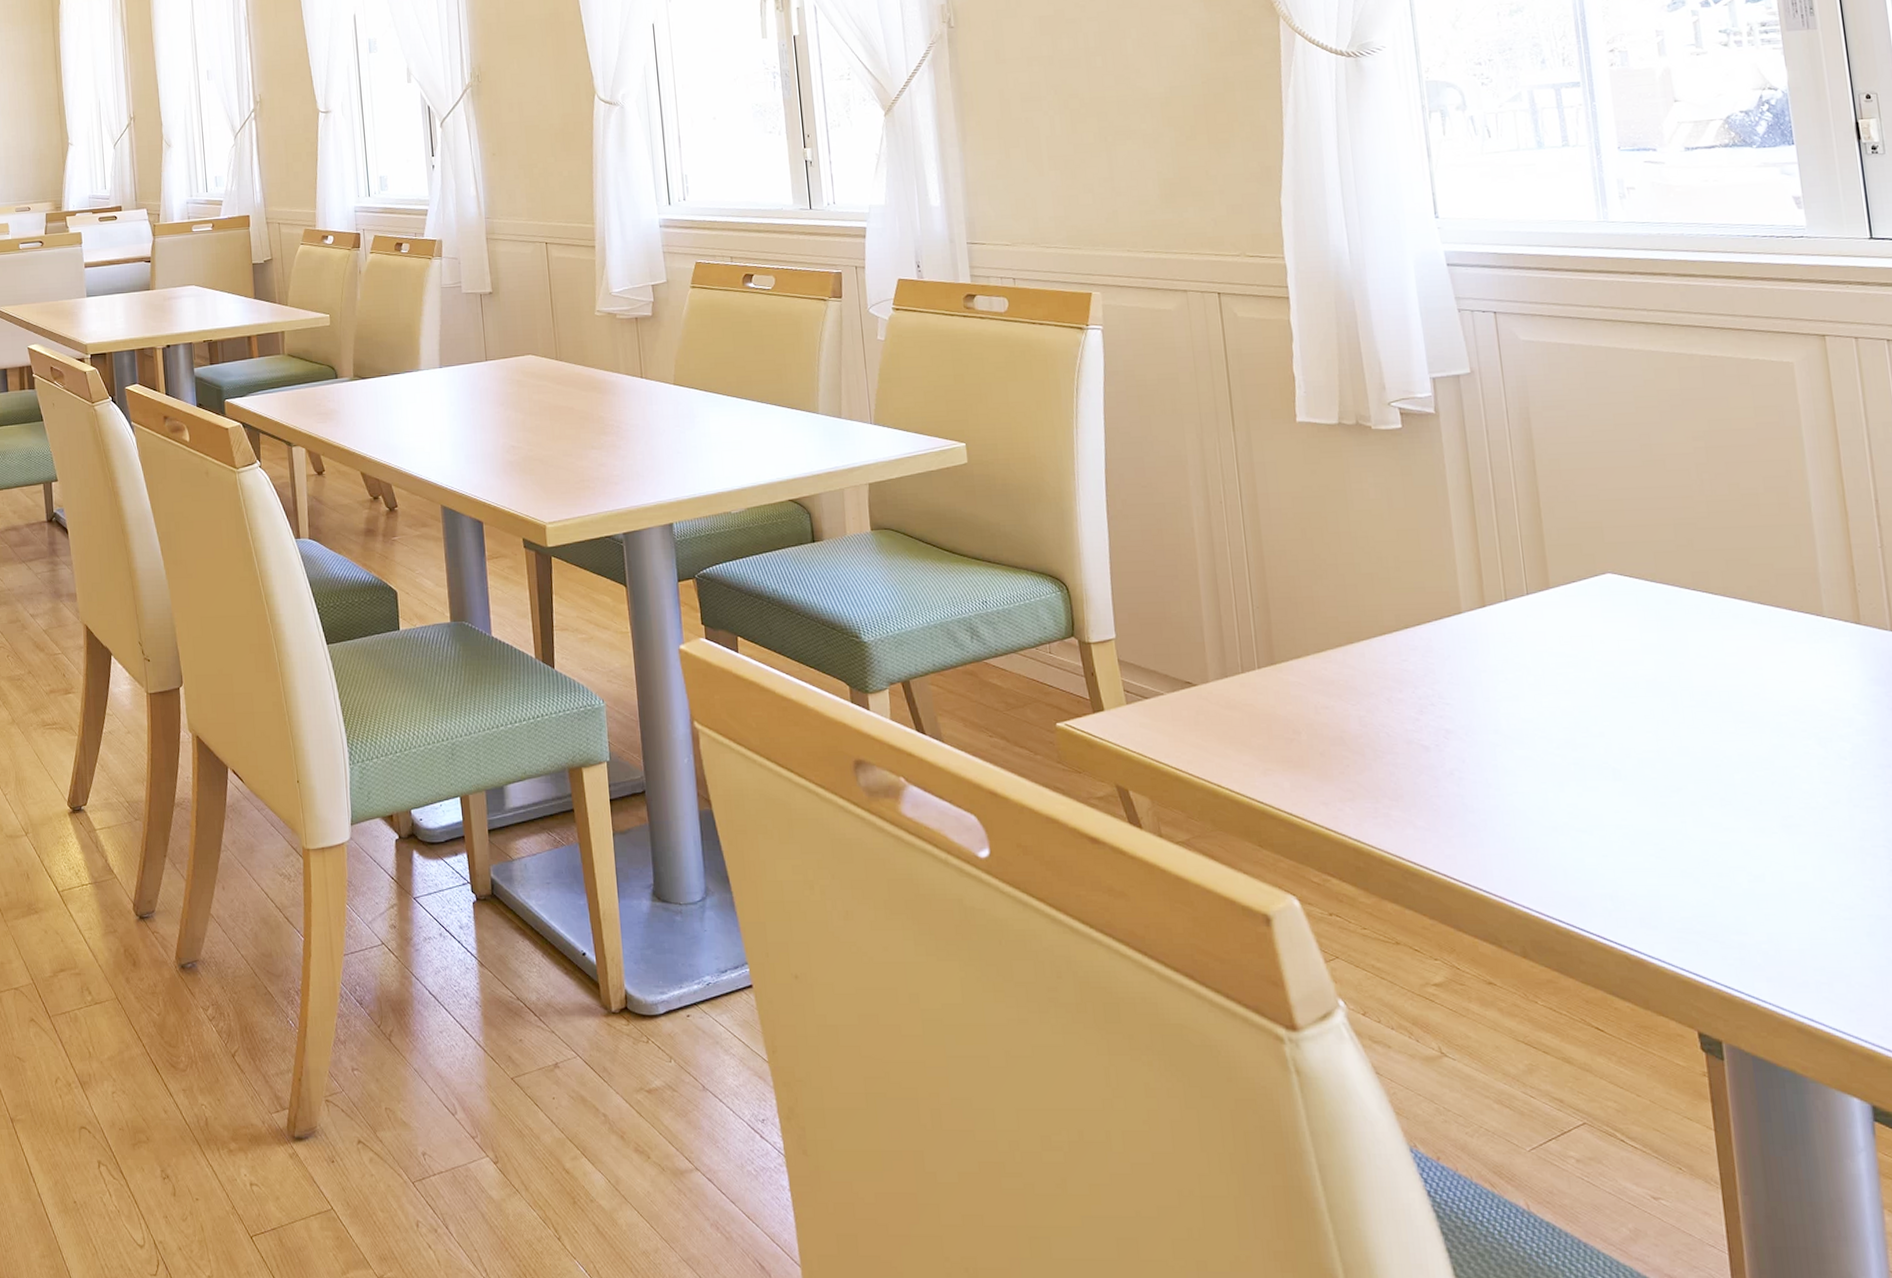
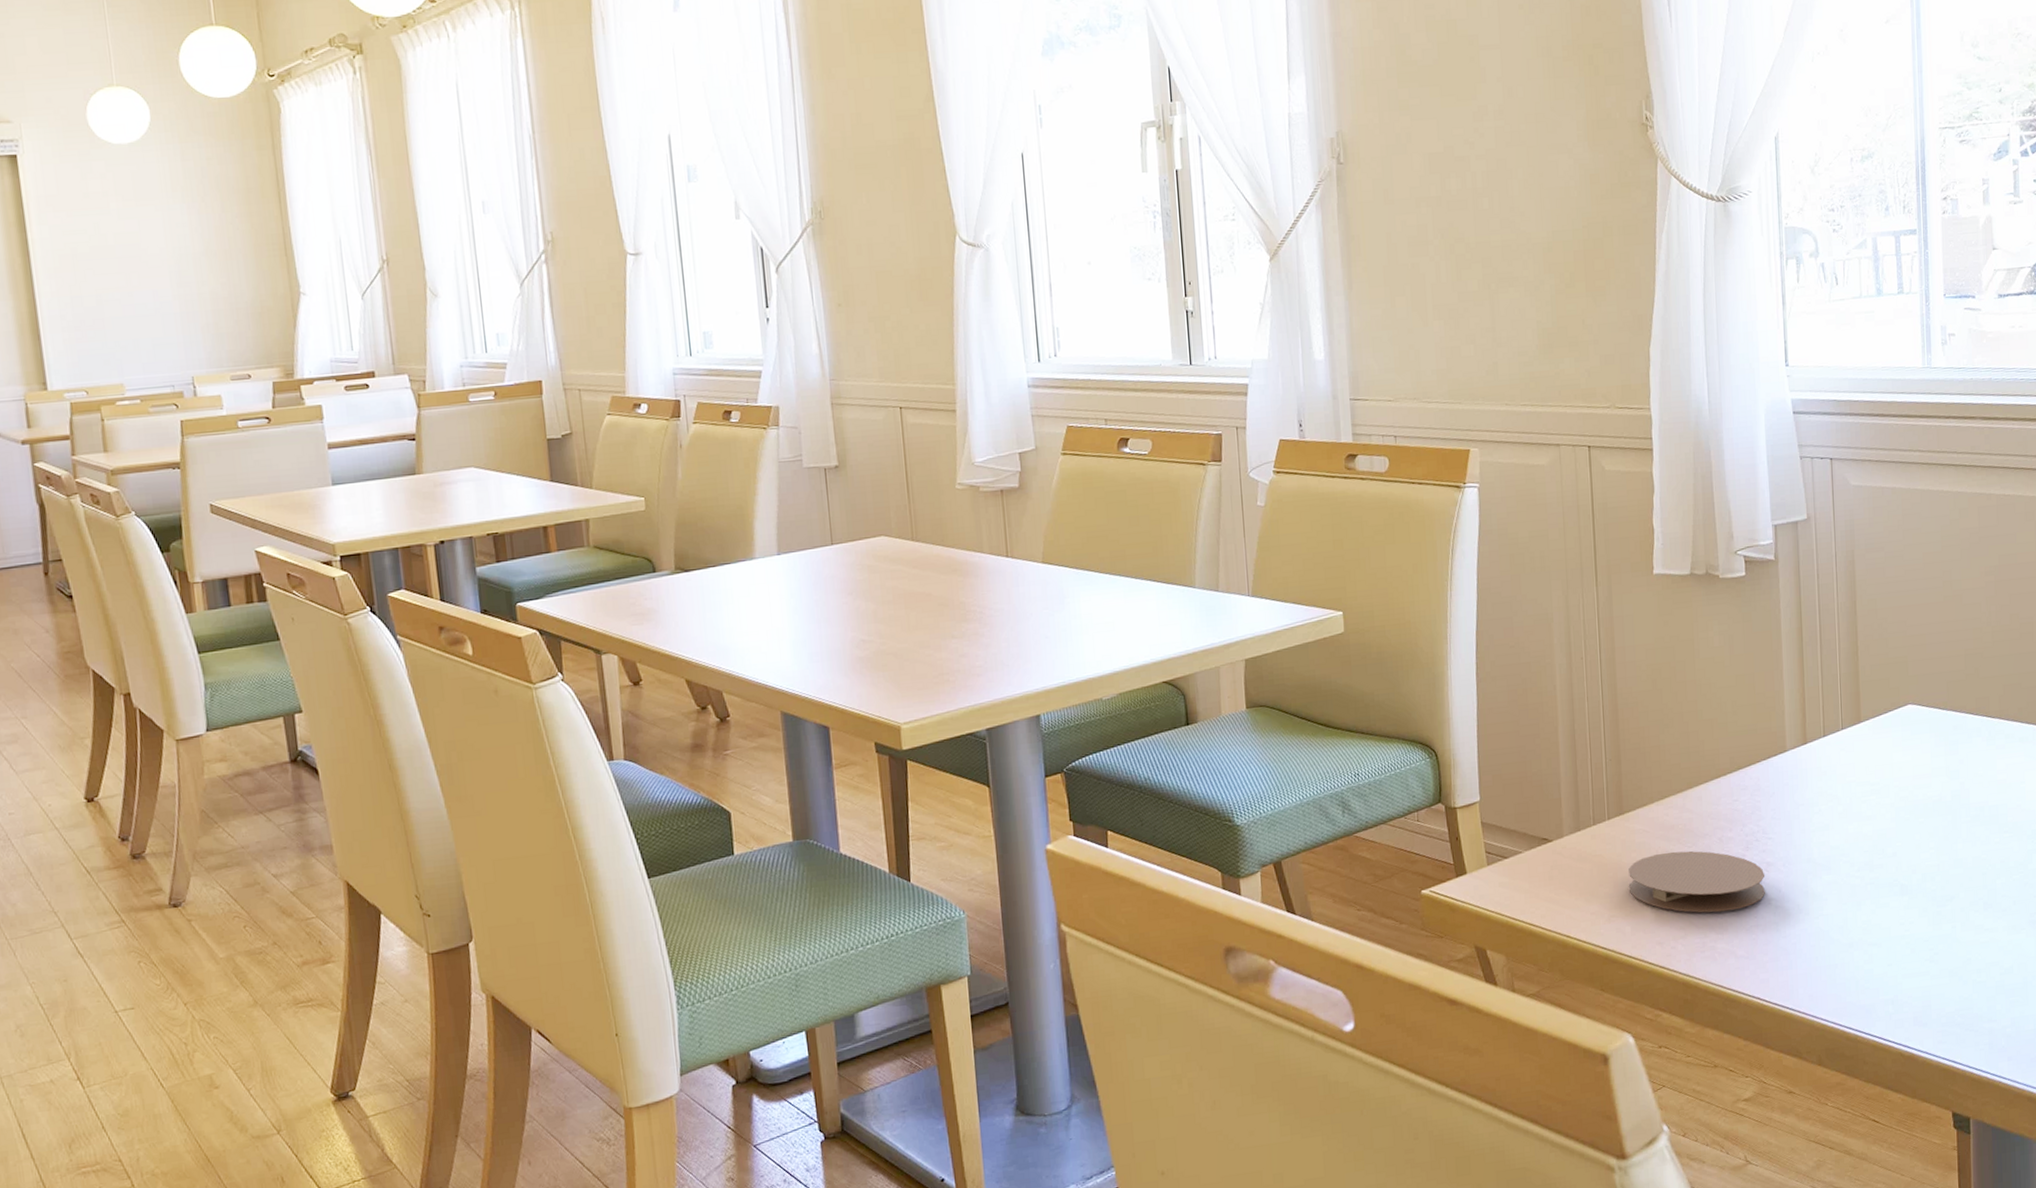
coaster: none [1284,708,1446,777] -> present [1628,850,1765,913]

